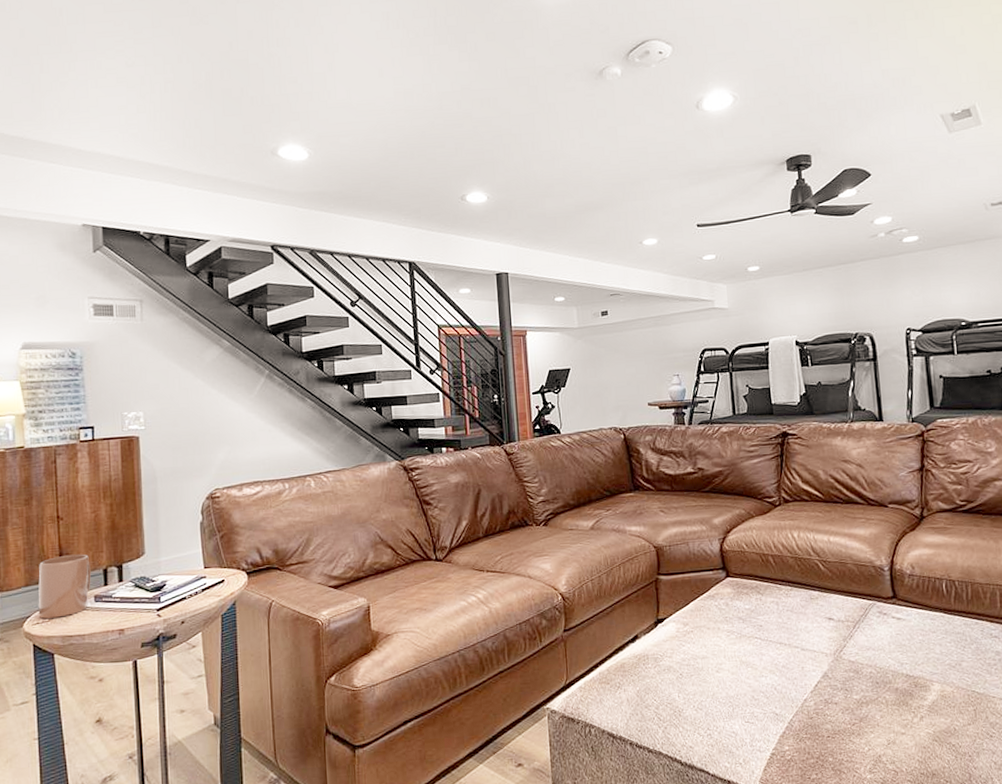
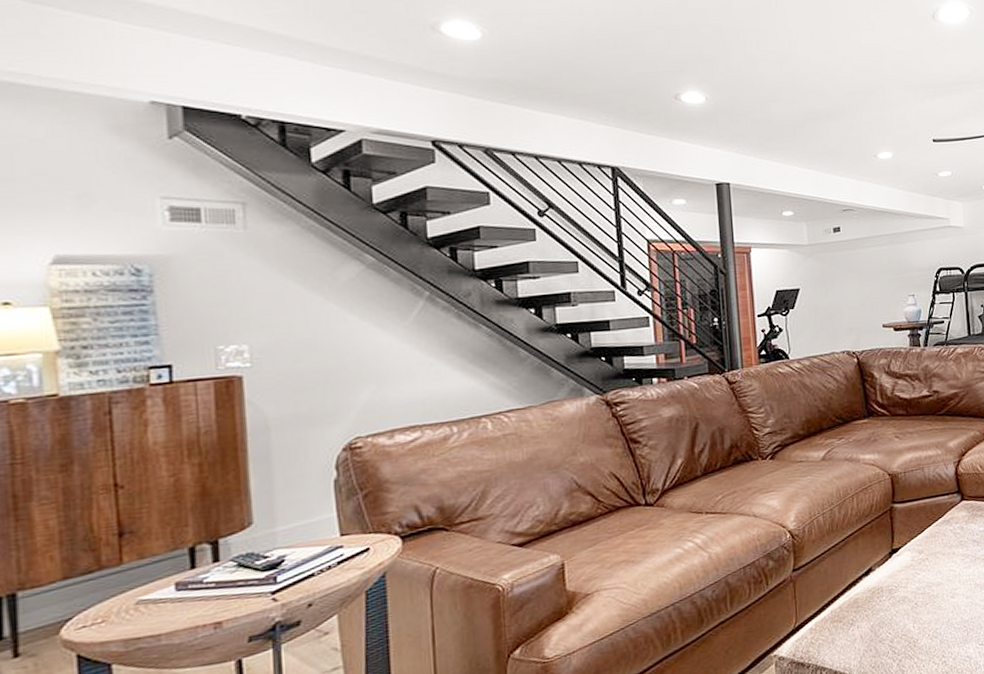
mug: present [38,554,91,619] -> none [84,530,170,620]

